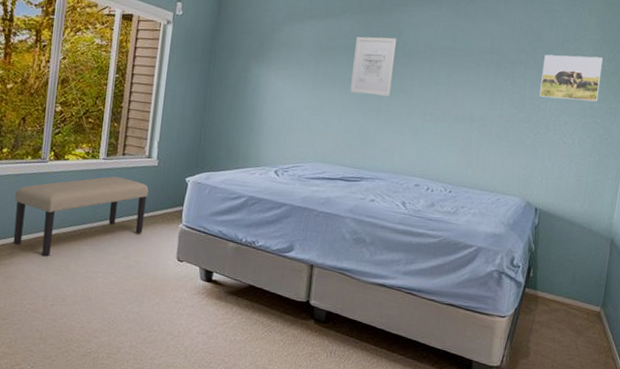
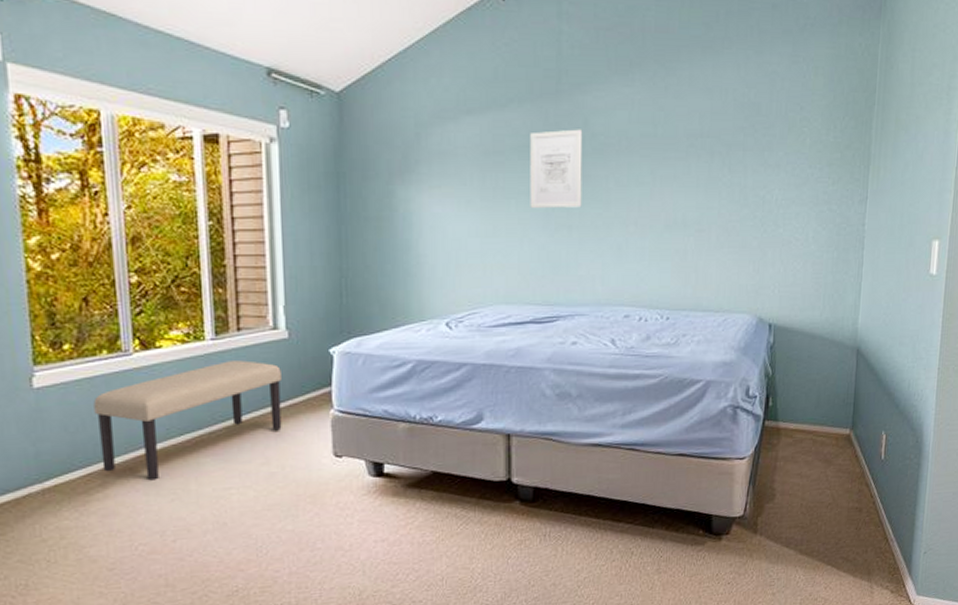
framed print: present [539,54,603,102] -> none [763,127,834,186]

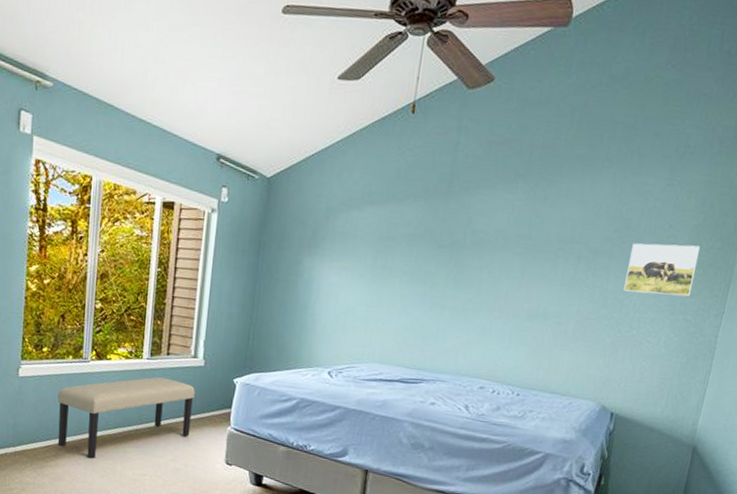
wall art: present [530,129,583,208] -> none [411,224,466,292]
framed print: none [763,127,834,186] -> present [623,243,700,297]

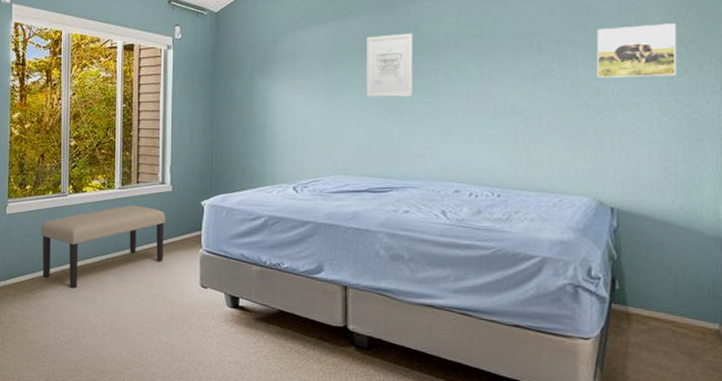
wall art: none [411,224,466,292] -> present [366,33,413,97]

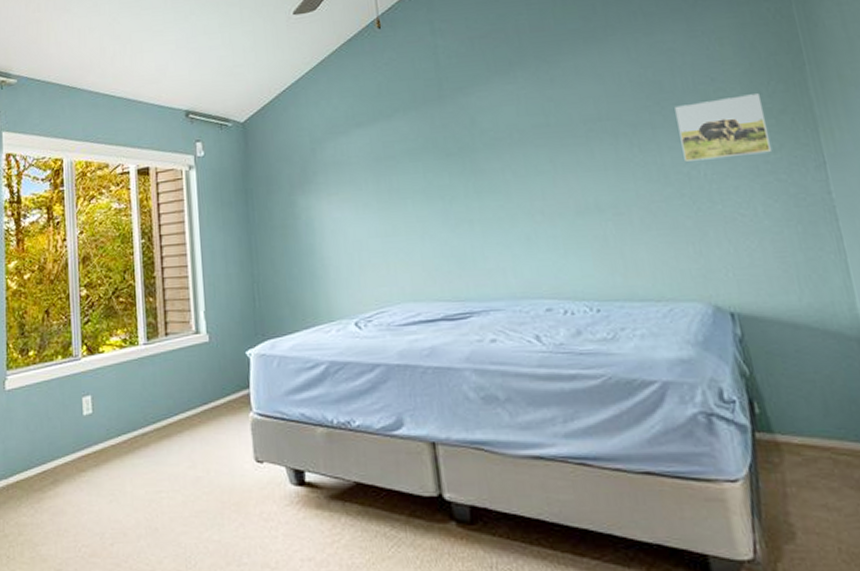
bench: present [41,205,165,289] -> none [50,363,206,480]
wall art: present [366,33,413,97] -> none [418,128,481,205]

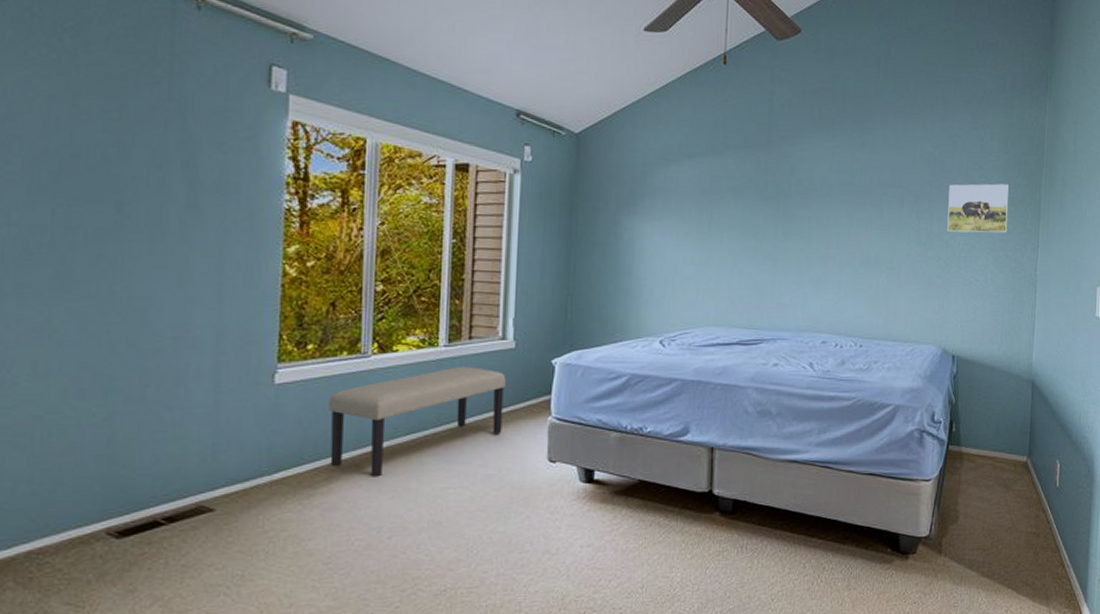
bench: none [50,363,206,480] -> present [329,367,506,477]

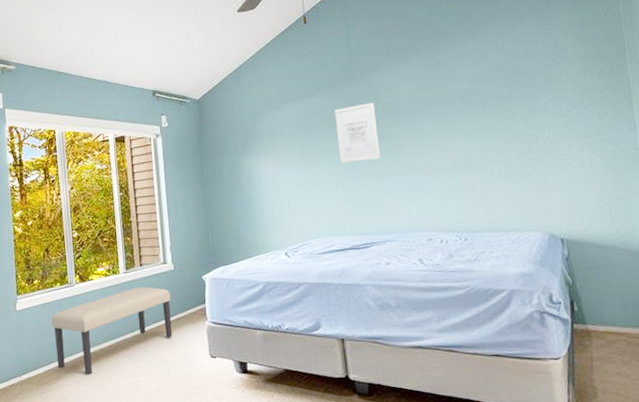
wall art: none [740,175,789,243] -> present [334,102,381,163]
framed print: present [947,183,1009,233] -> none [528,74,598,126]

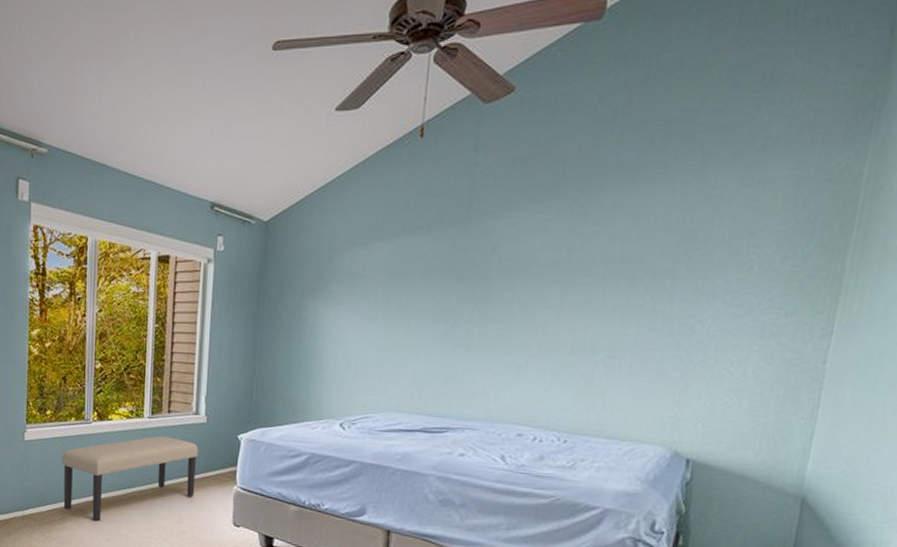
wall art: present [334,102,381,163] -> none [429,254,490,328]

